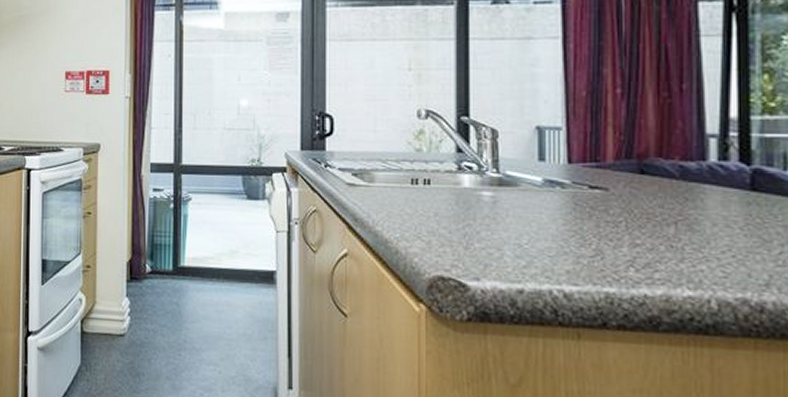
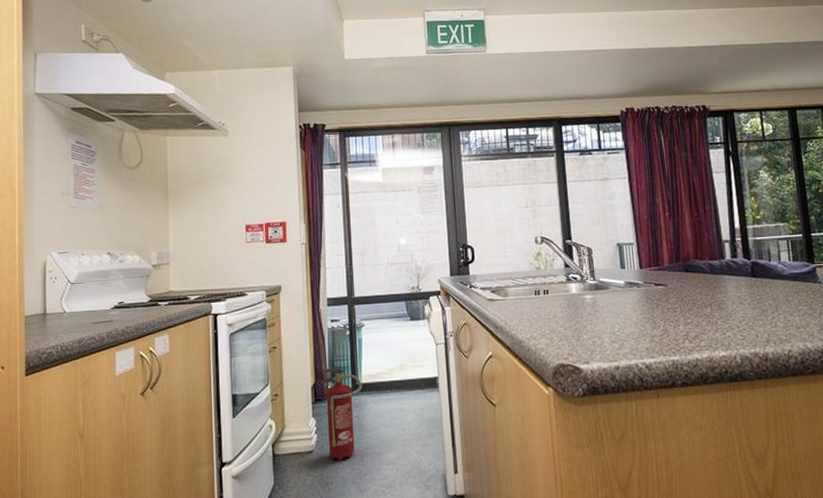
fire extinguisher: none [137,243,185,351] -> present [320,367,362,461]

